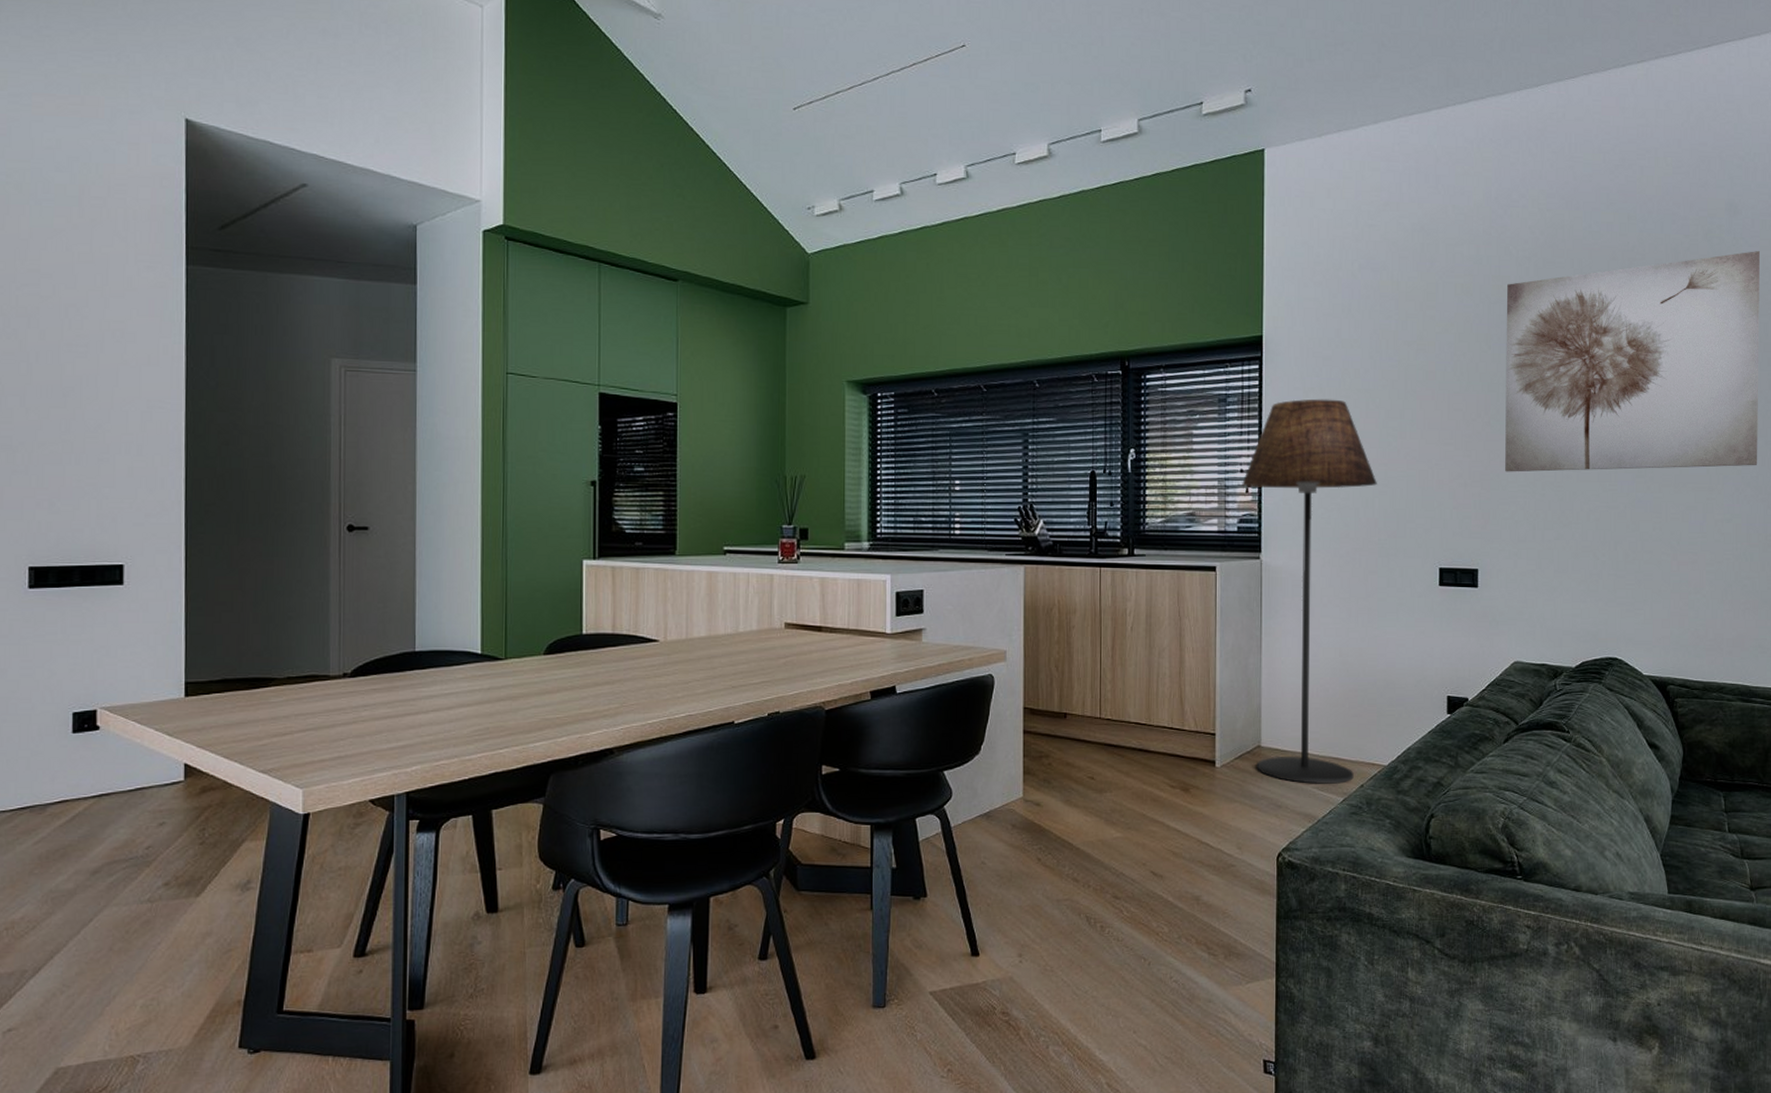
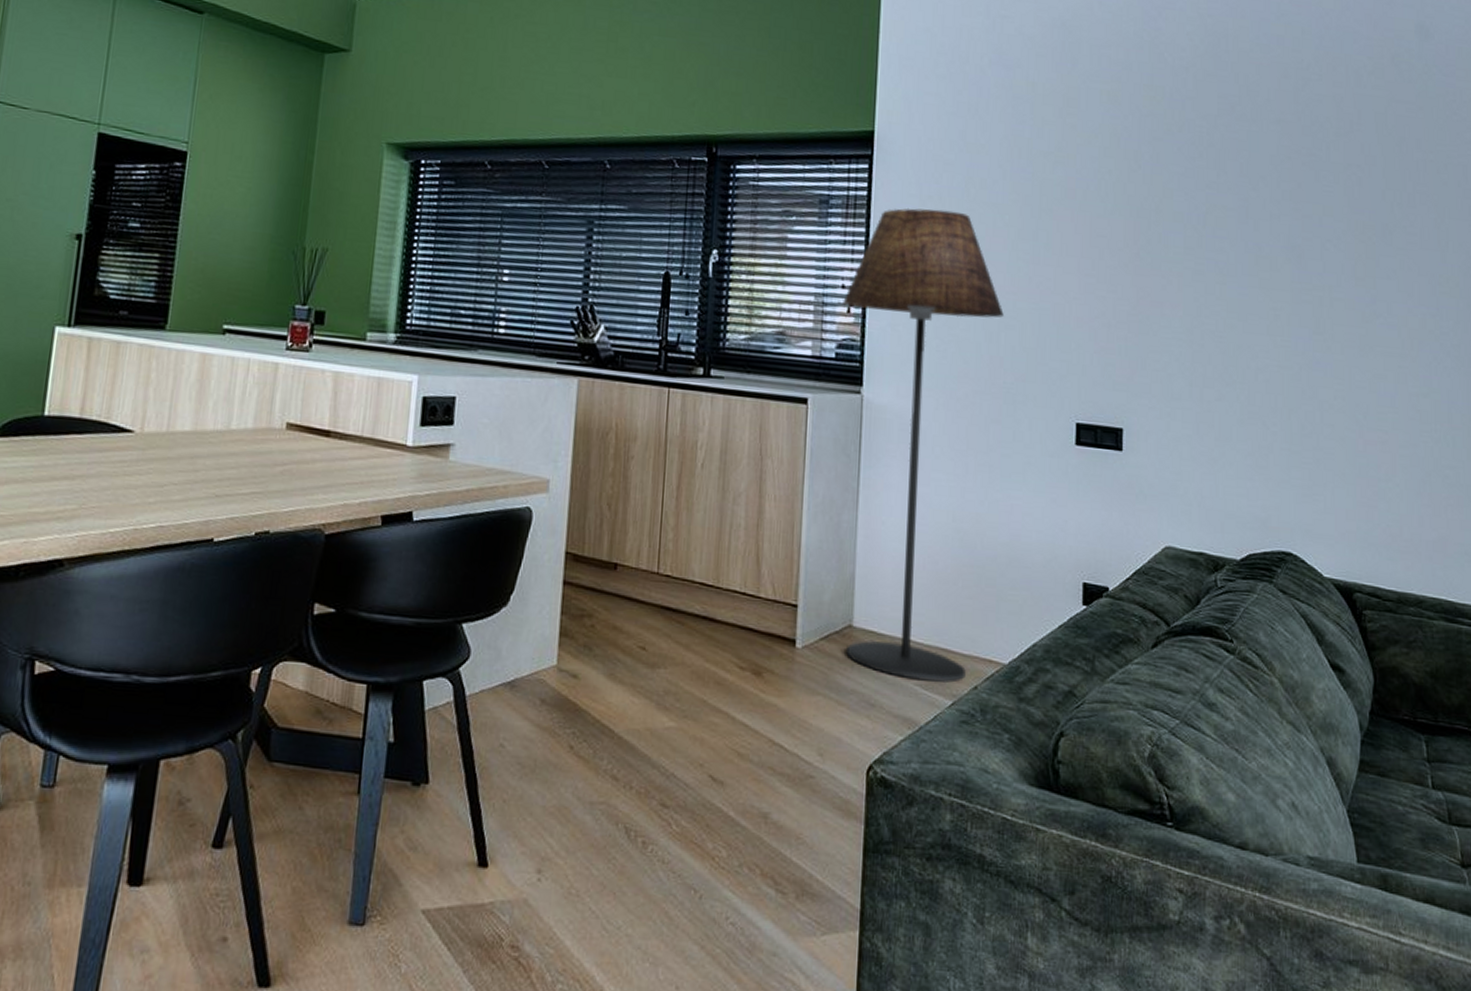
wall art: present [1505,251,1760,472] -> none [1157,81,1459,332]

